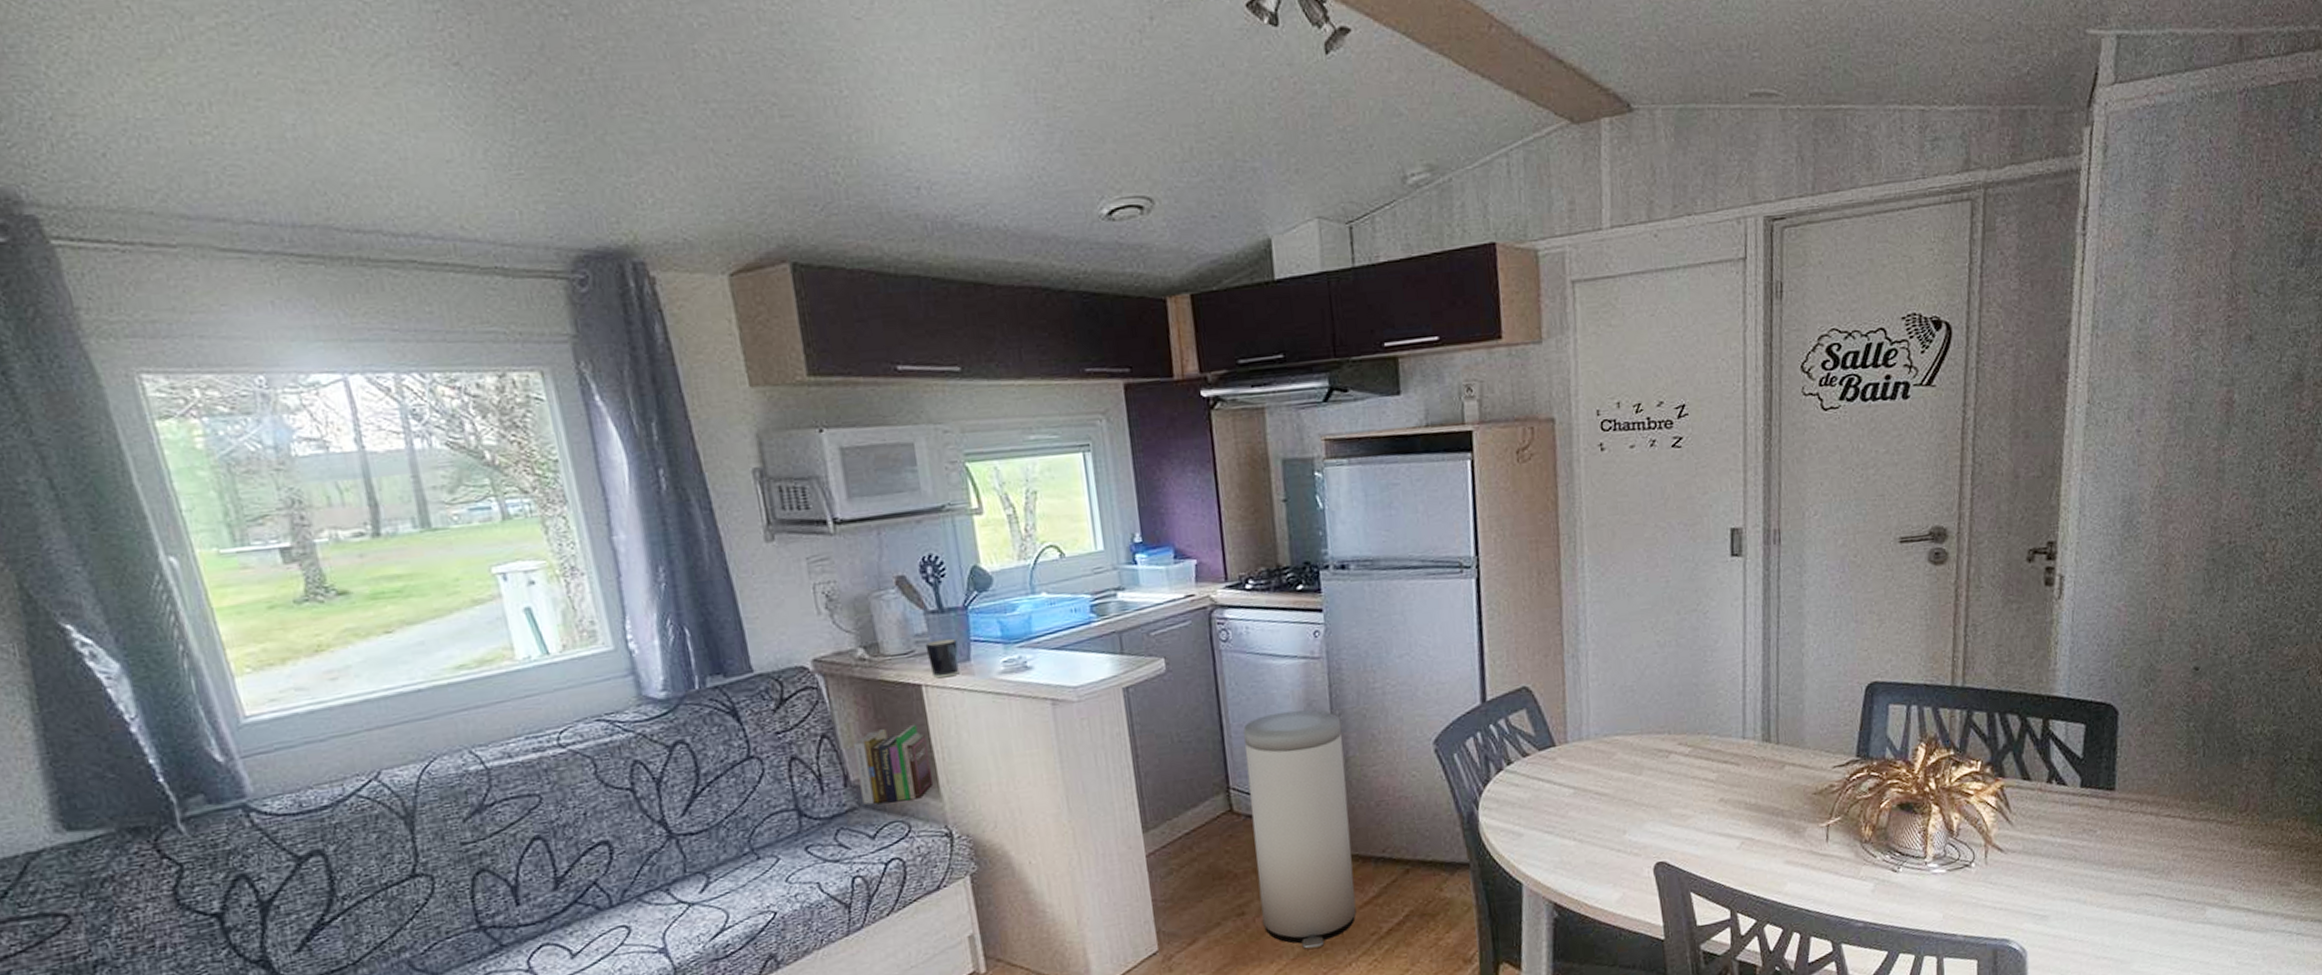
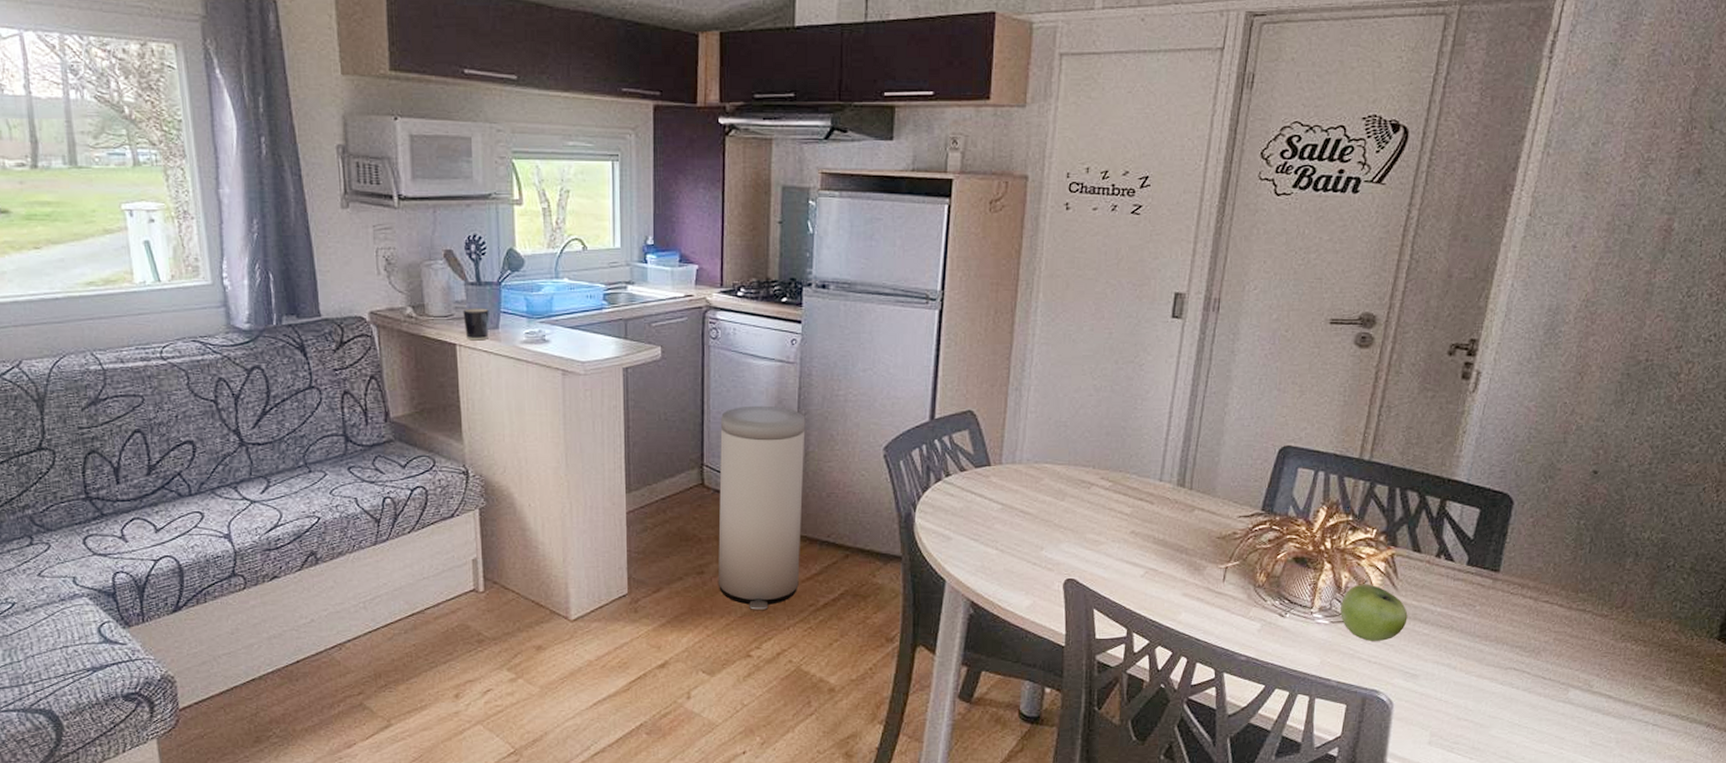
books: present [852,723,934,805] -> none [395,376,458,440]
fruit: none [1955,822,2028,886] -> present [1340,584,1408,641]

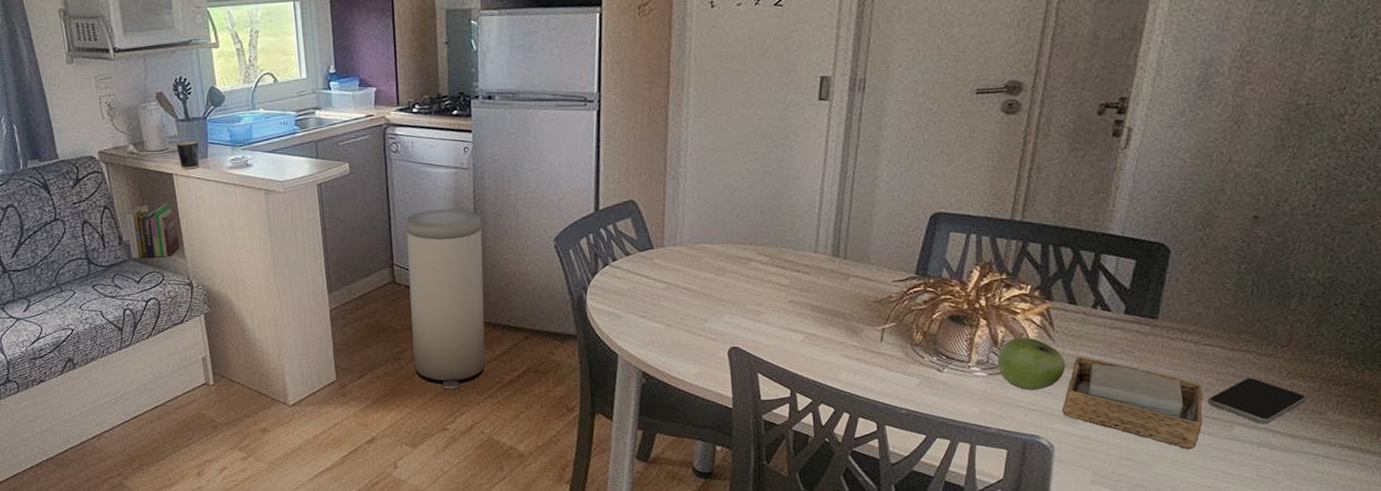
books: none [395,376,458,440] -> present [125,202,180,258]
napkin holder: none [1403,607,1541,712] -> present [1062,356,1204,450]
mobile phone: none [1544,638,1639,688] -> present [1207,377,1307,424]

